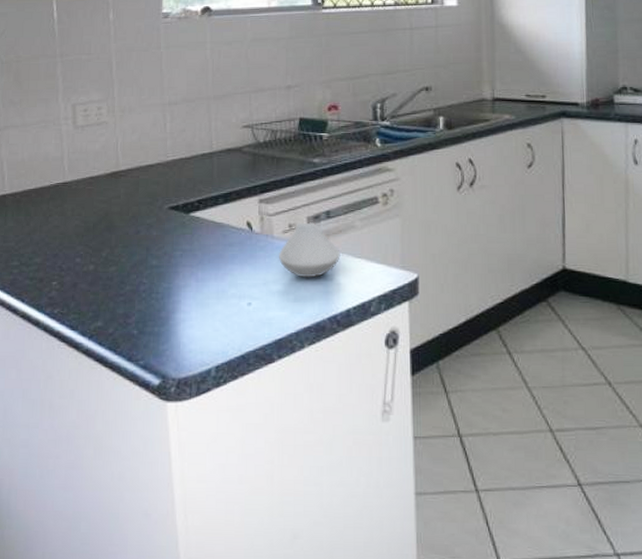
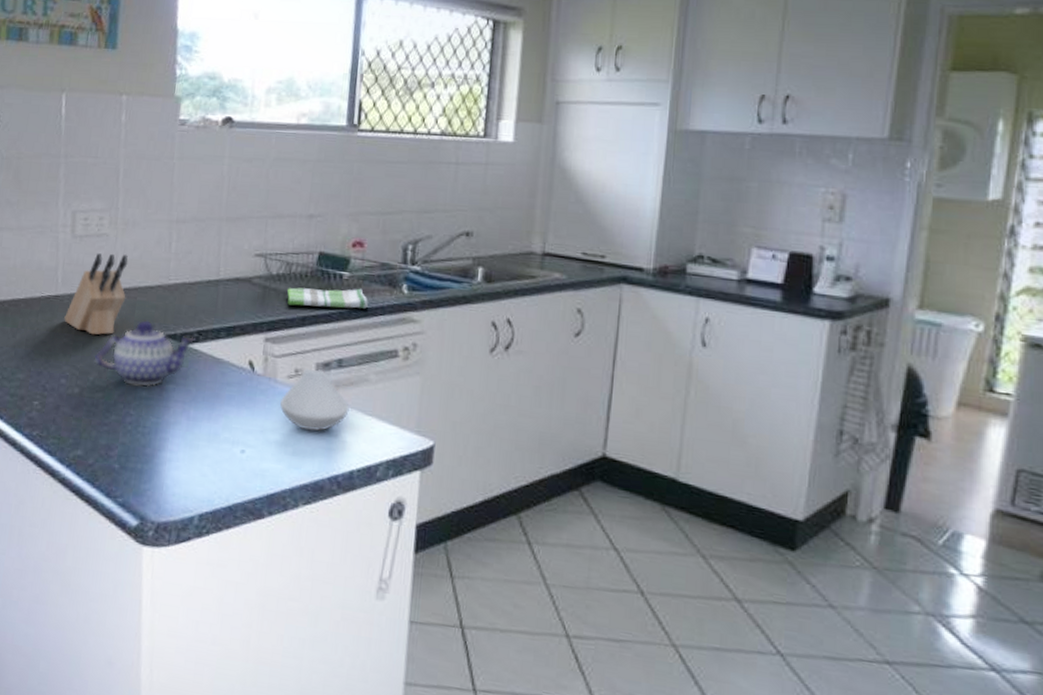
knife block: none [74,139,129,215] -> present [64,253,128,335]
teapot: none [105,196,197,256] -> present [93,320,197,387]
dish towel: none [275,146,347,168] -> present [287,287,368,309]

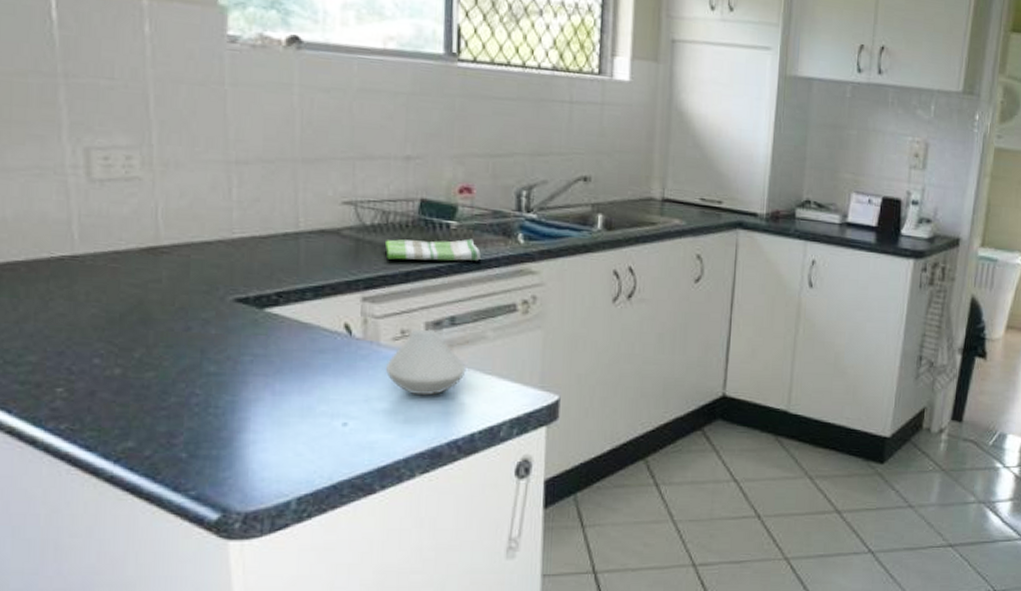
knife block: present [64,253,128,335] -> none [89,201,175,303]
teapot: present [93,320,197,387] -> none [138,282,276,361]

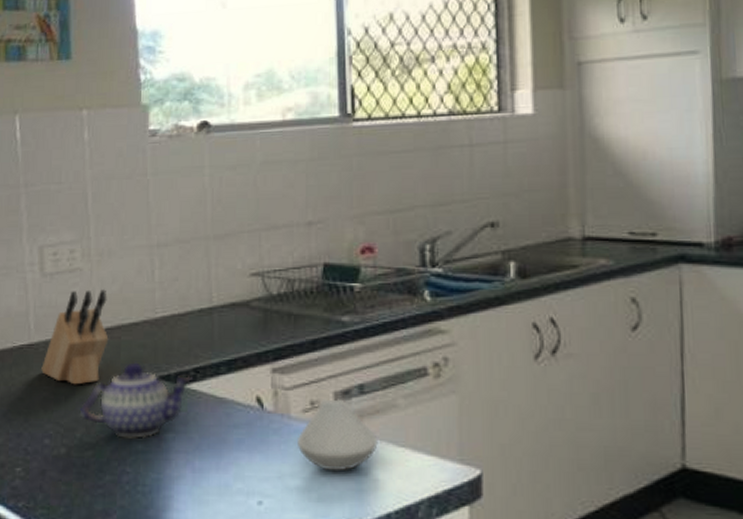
knife block: none [89,201,175,303] -> present [41,289,109,385]
teapot: none [138,282,276,361] -> present [79,362,194,439]
dish towel: present [385,238,481,261] -> none [292,300,386,328]

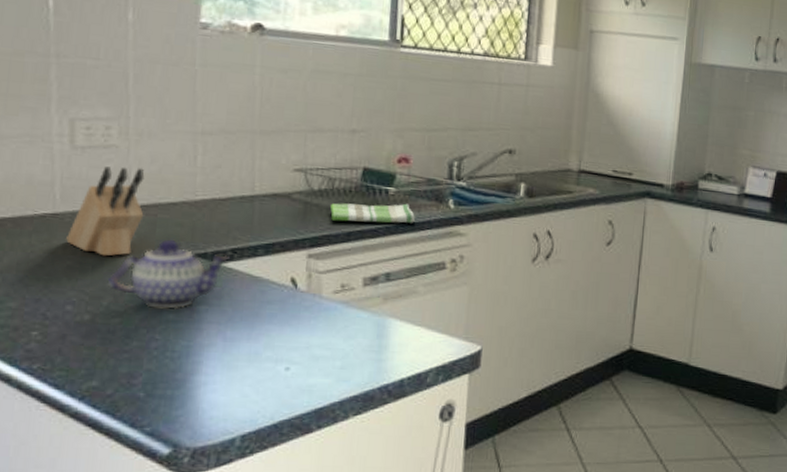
dish towel: none [292,300,386,328] -> present [330,203,415,223]
spoon rest: present [298,399,378,471] -> none [326,283,399,344]

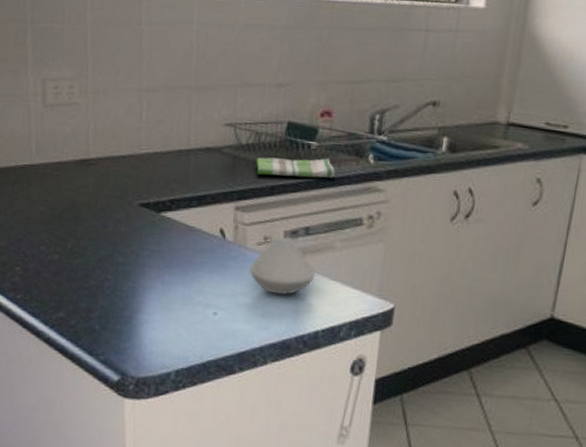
knife block: present [66,166,145,257] -> none [40,122,100,204]
teapot: present [107,239,231,310] -> none [71,189,169,254]
spoon rest: none [326,283,399,344] -> present [250,236,316,295]

